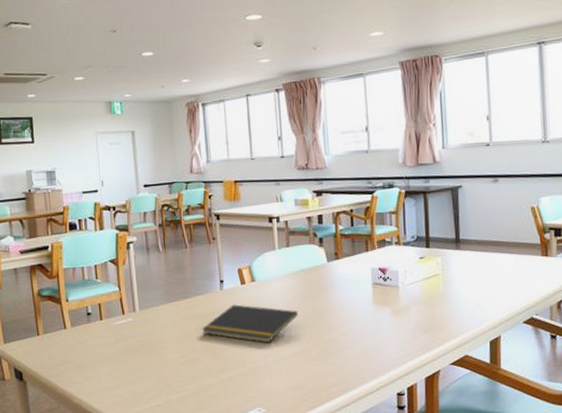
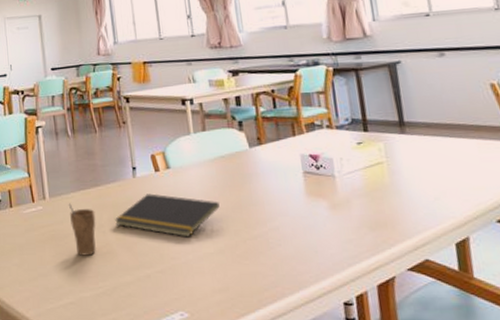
cup: none [157,315,184,363] -> present [68,203,97,256]

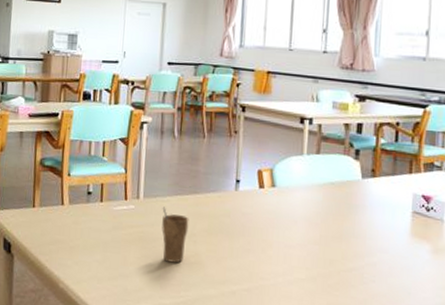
notepad: present [115,193,220,238] -> none [208,209,320,260]

